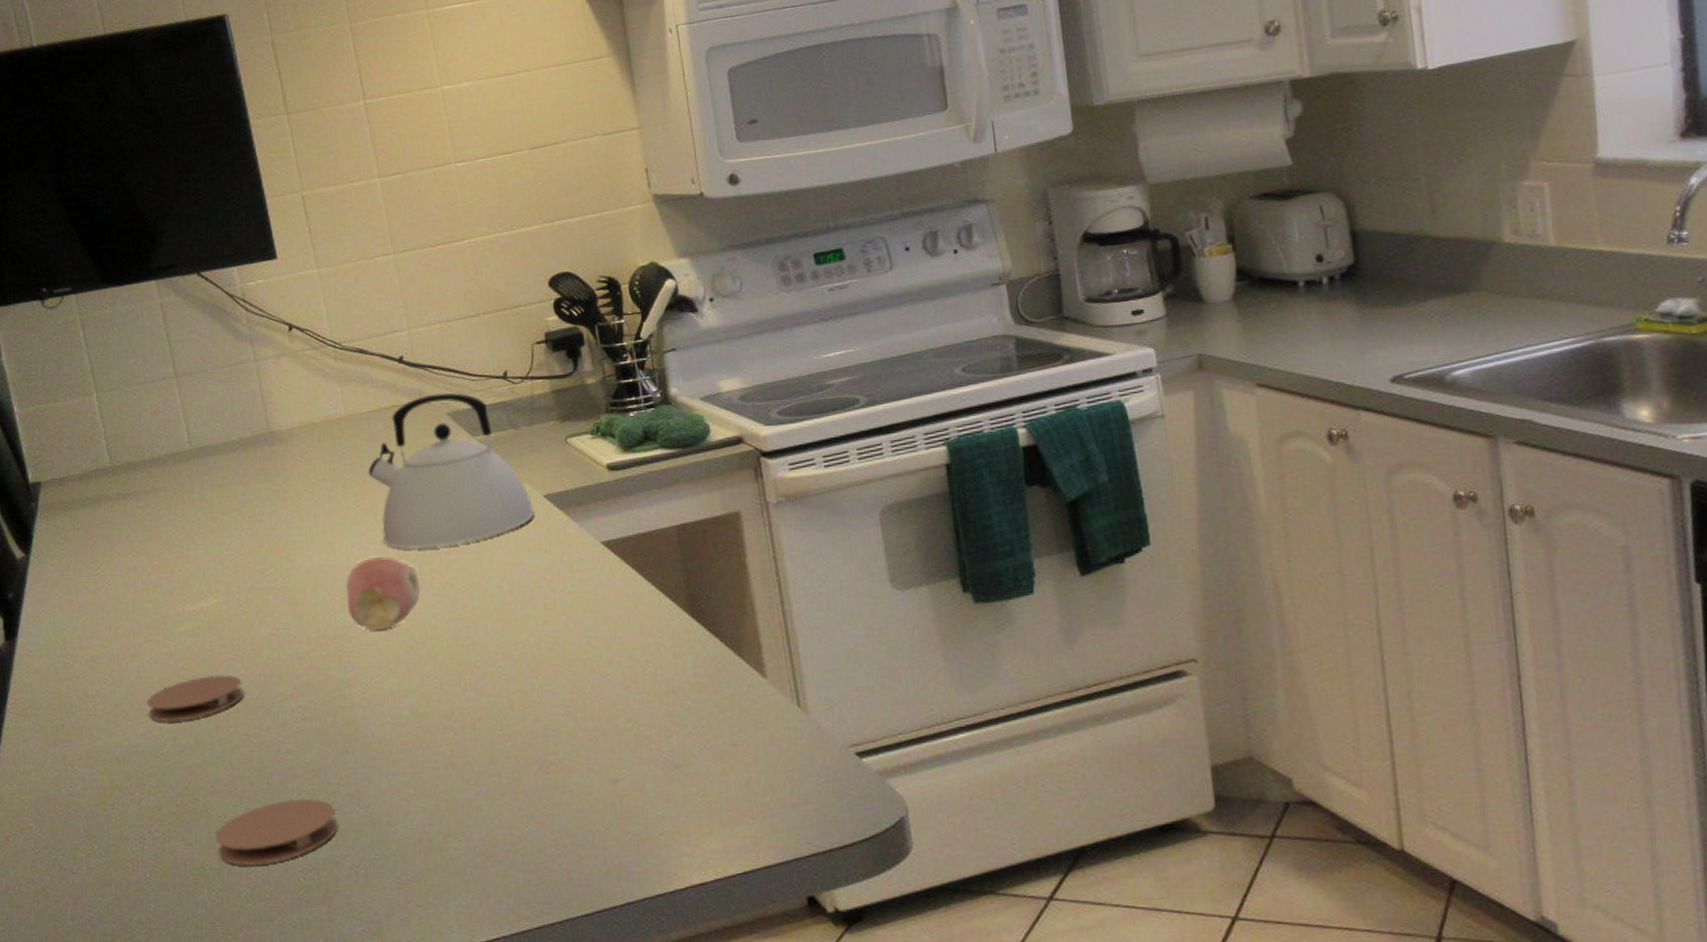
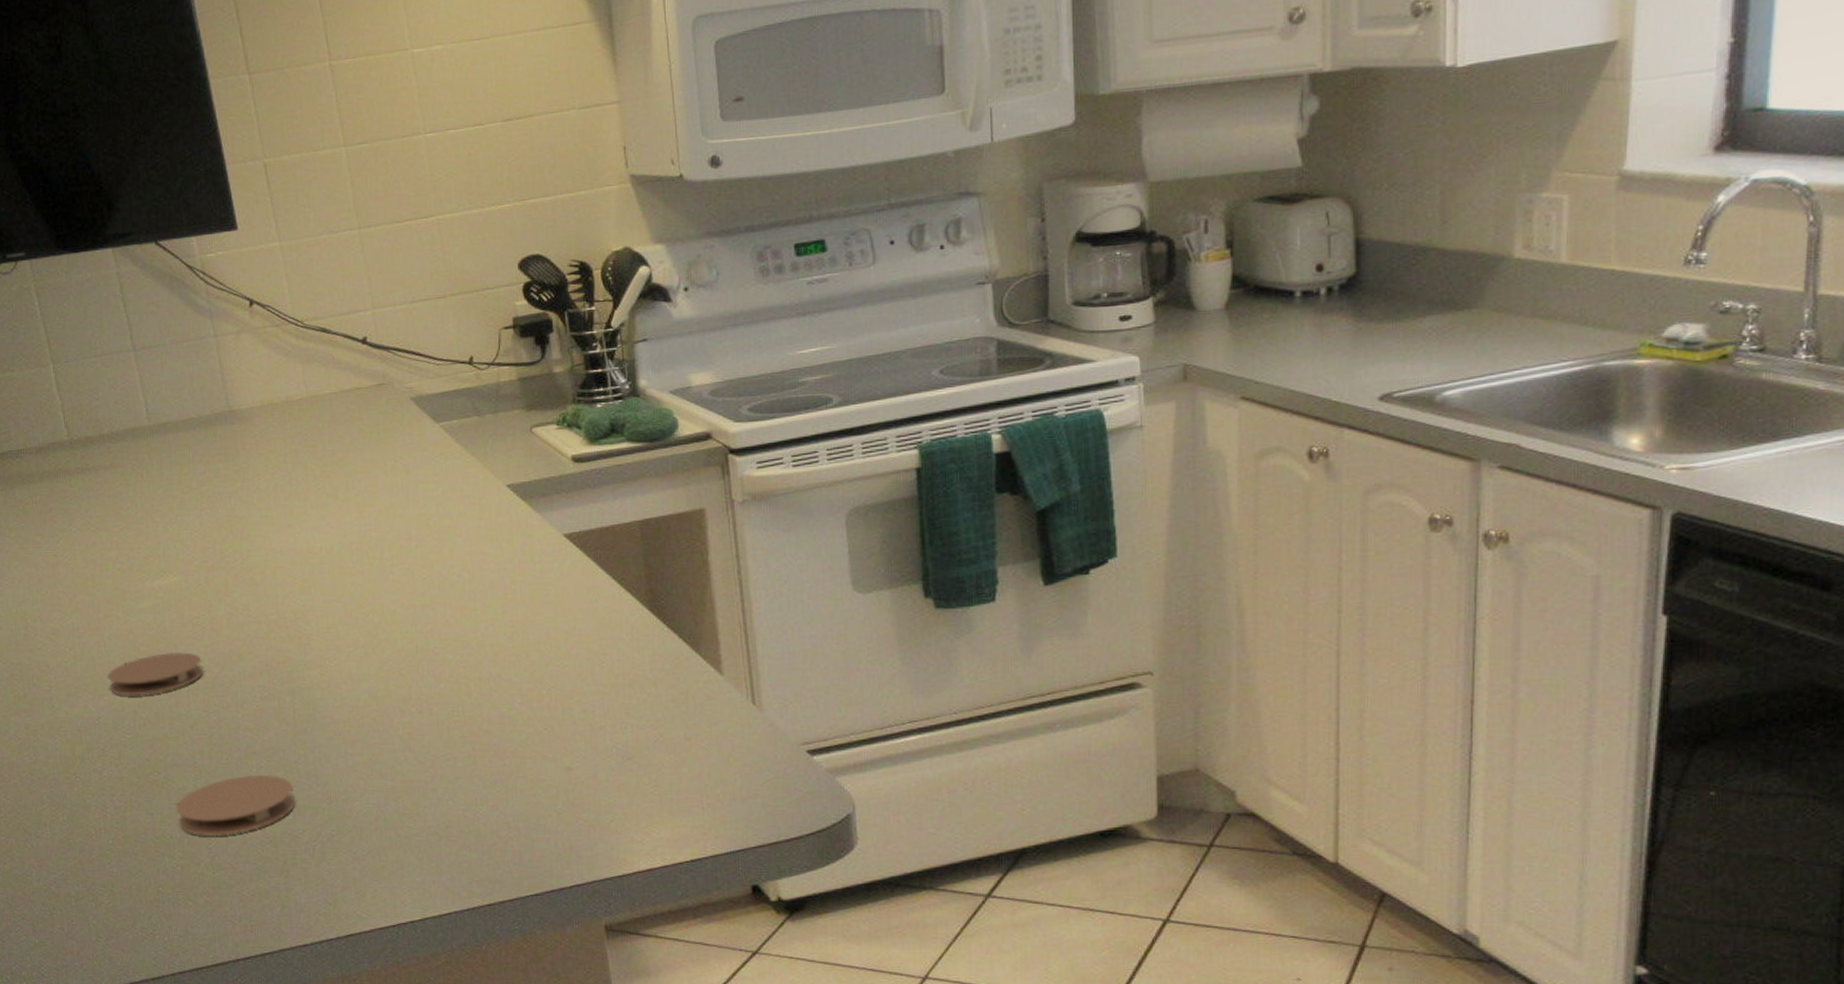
fruit: present [346,557,421,631] -> none [305,541,381,615]
kettle: present [368,392,535,550] -> none [329,376,498,535]

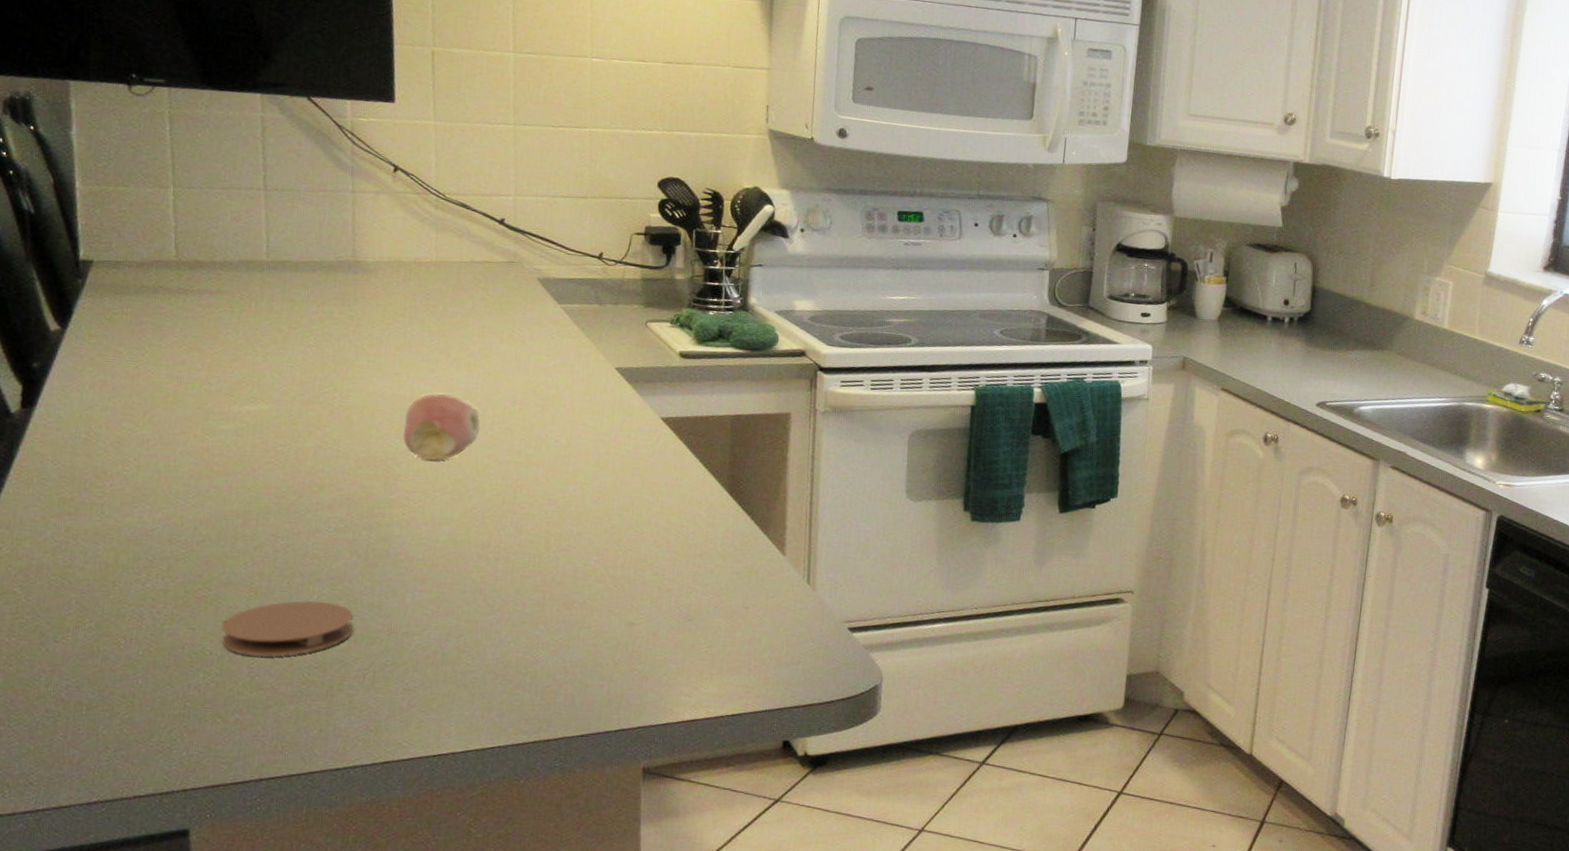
coaster: present [107,652,204,696] -> none [170,475,280,514]
fruit: none [305,541,381,615] -> present [402,394,481,461]

